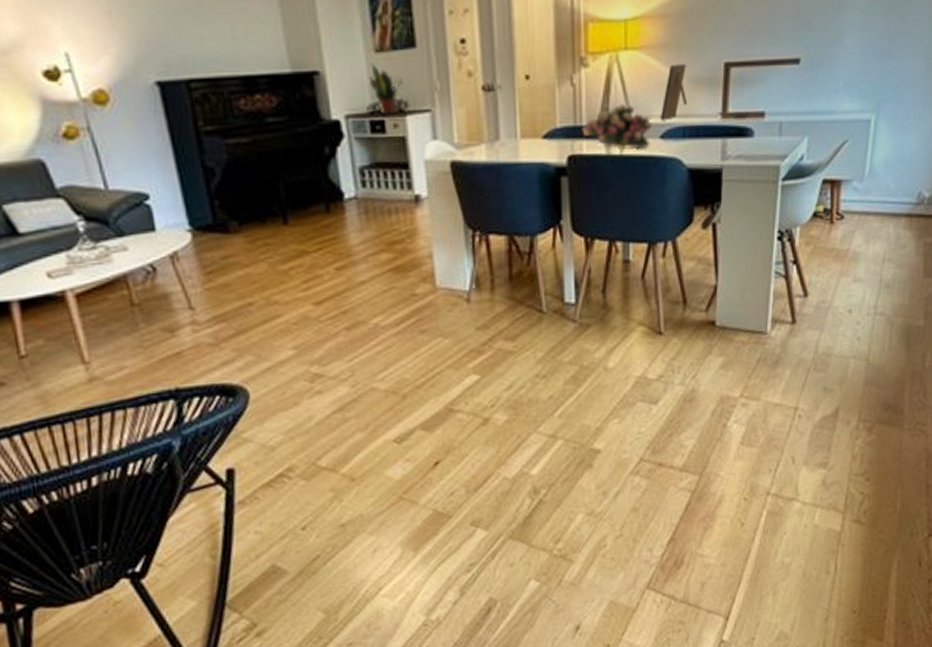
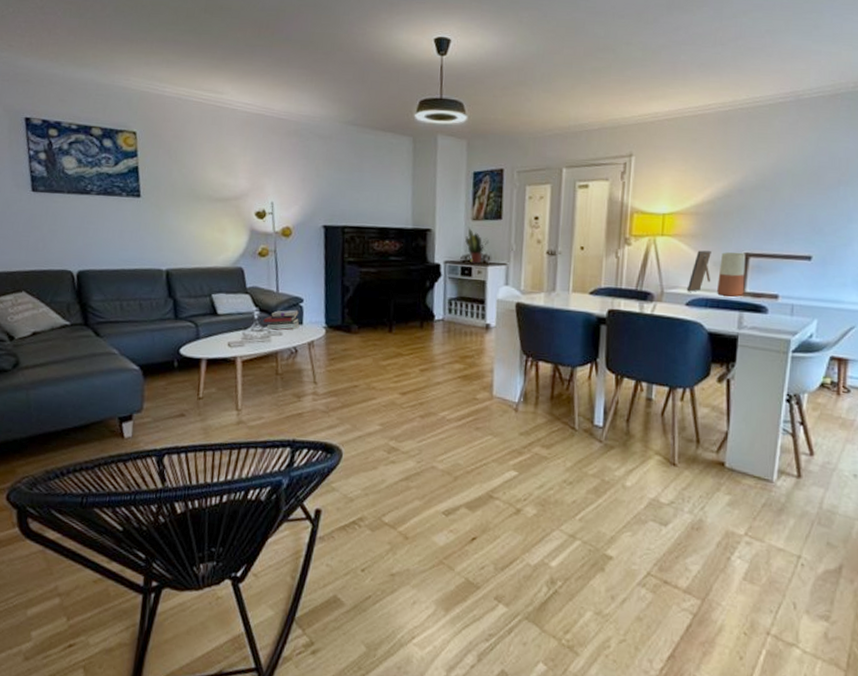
books: none [93,211,152,246] -> present [263,310,300,331]
flower arrangement: present [582,104,652,149] -> none [621,274,680,311]
vase: none [695,62,727,121] -> present [717,252,746,297]

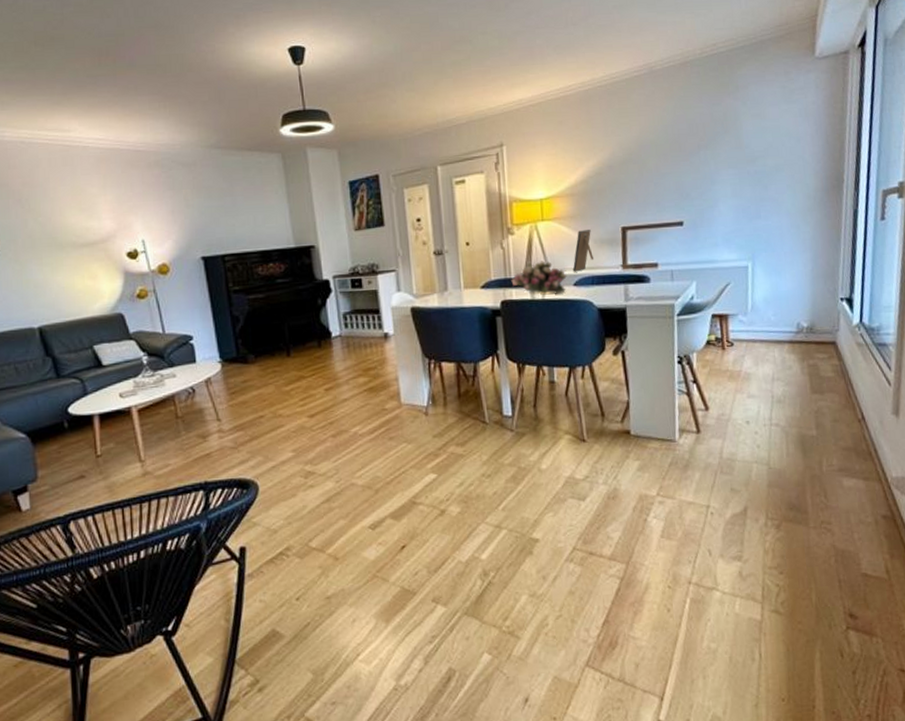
books: present [263,310,300,331] -> none [153,348,193,374]
potted plant: present [465,228,489,264] -> none [351,239,375,275]
flower arrangement: none [621,274,680,311] -> present [511,261,567,294]
vase: present [717,252,746,297] -> none [600,227,626,271]

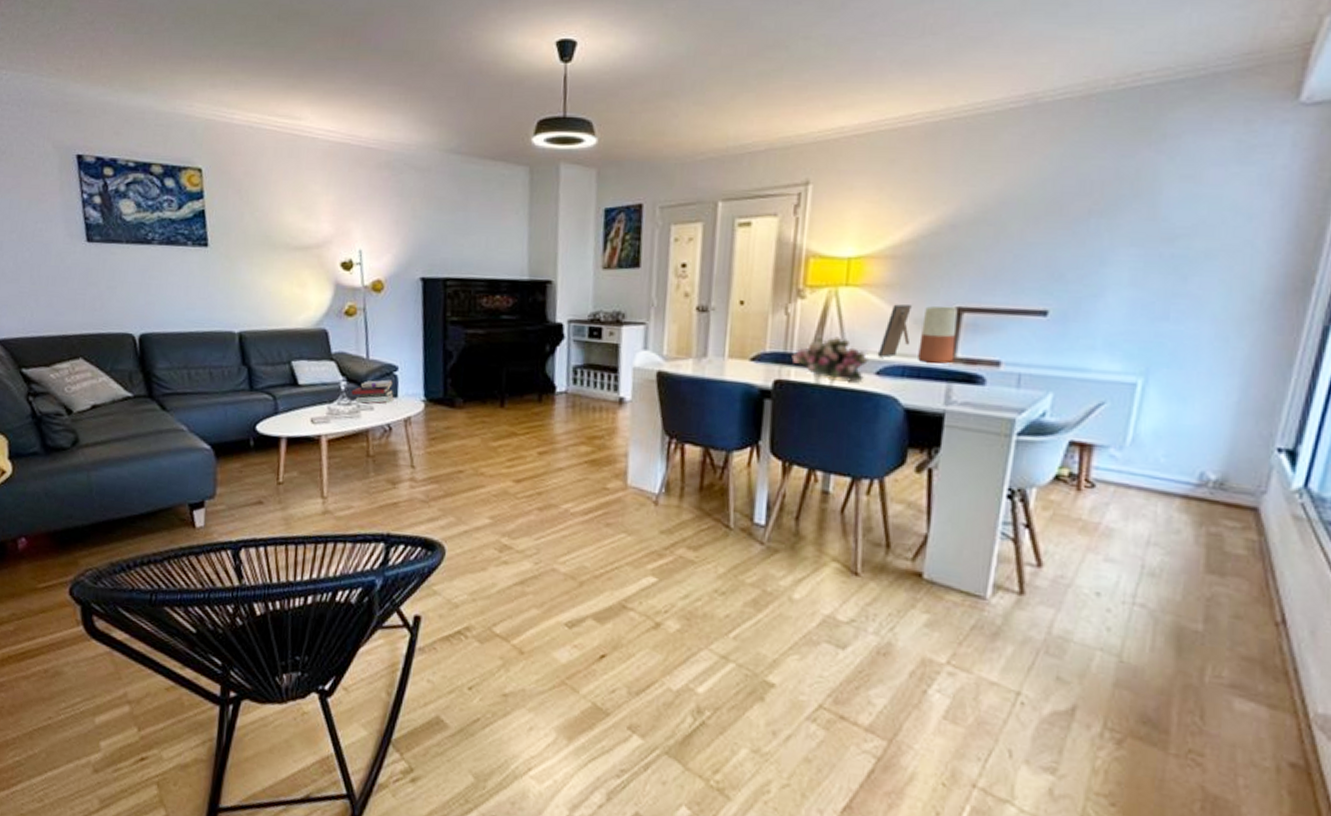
books: none [153,348,193,374] -> present [351,379,394,405]
vase: none [600,227,626,271] -> present [918,306,958,364]

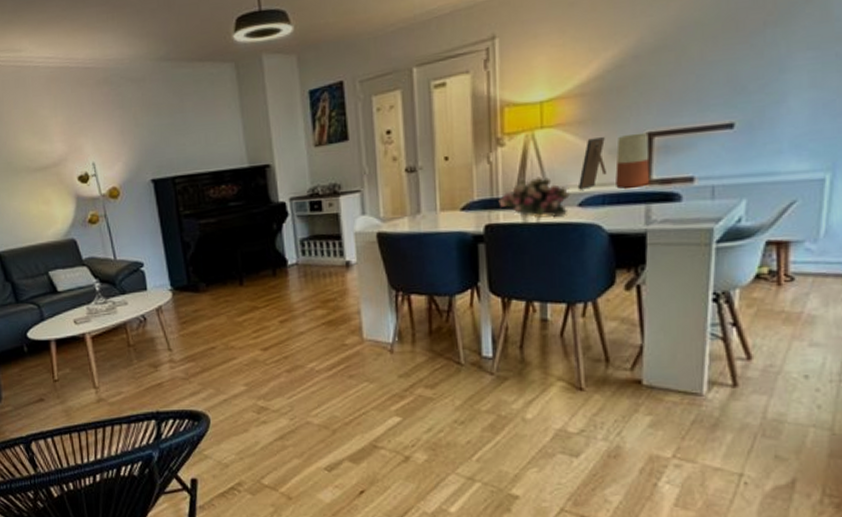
books: present [351,379,394,405] -> none [105,275,144,301]

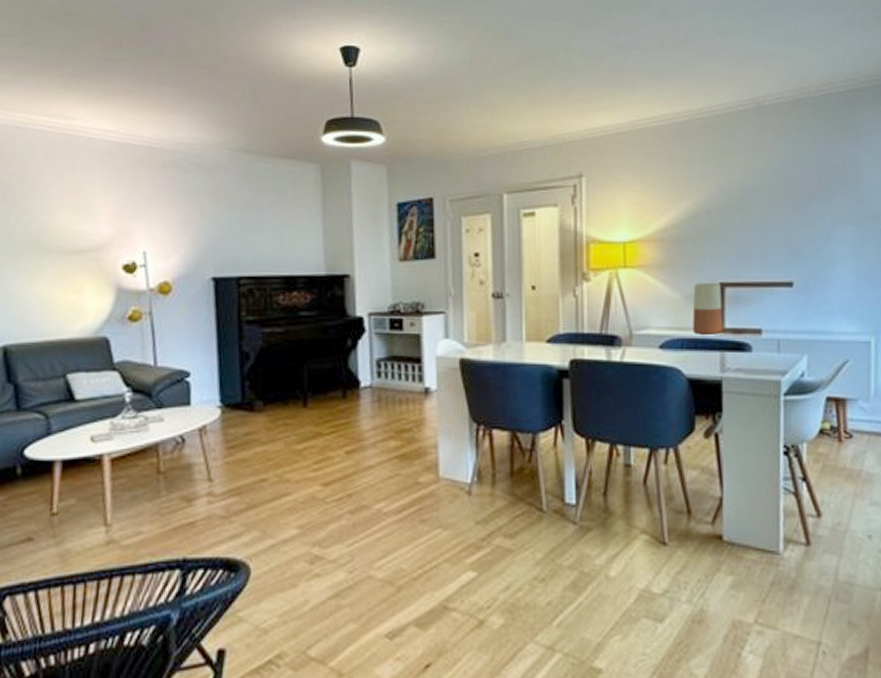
flower arrangement: present [498,177,570,217] -> none [583,315,651,357]
picture frame: present [577,137,606,190] -> none [658,282,684,332]

